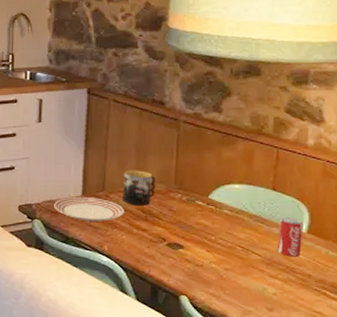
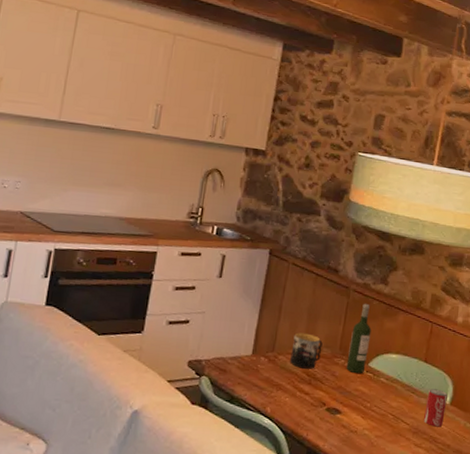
dinner plate: present [54,197,124,222] -> none [223,356,290,383]
wine bottle: none [184,134,208,207] -> present [346,303,371,374]

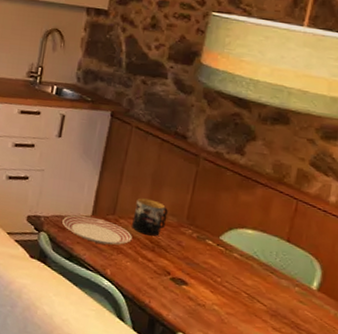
dinner plate: none [223,356,290,383] -> present [62,215,132,245]
wine bottle: present [346,303,371,374] -> none [194,173,224,247]
beverage can: present [423,389,448,427] -> none [283,271,315,313]

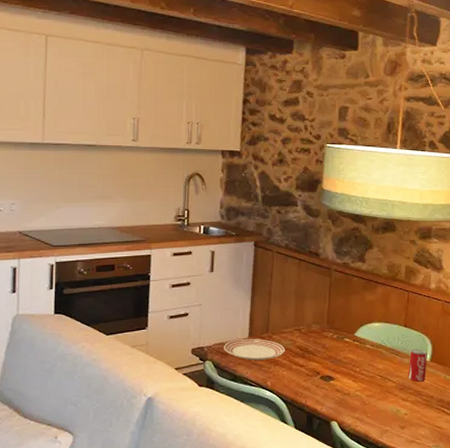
mug: present [132,198,168,236] -> none [284,313,311,344]
beverage can: none [283,271,315,313] -> present [407,349,427,382]

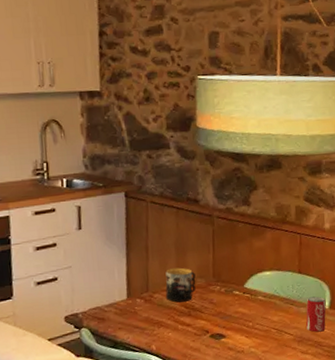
dinner plate: present [224,339,285,361] -> none [100,299,169,324]
mug: none [284,313,311,344] -> present [165,267,196,303]

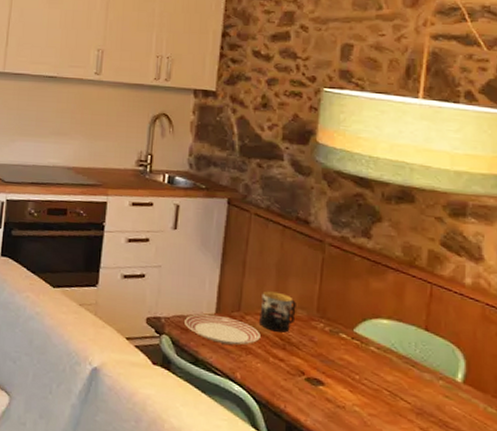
dinner plate: none [100,299,169,324] -> present [185,314,261,346]
beverage can: present [305,296,326,333] -> none [428,362,459,410]

